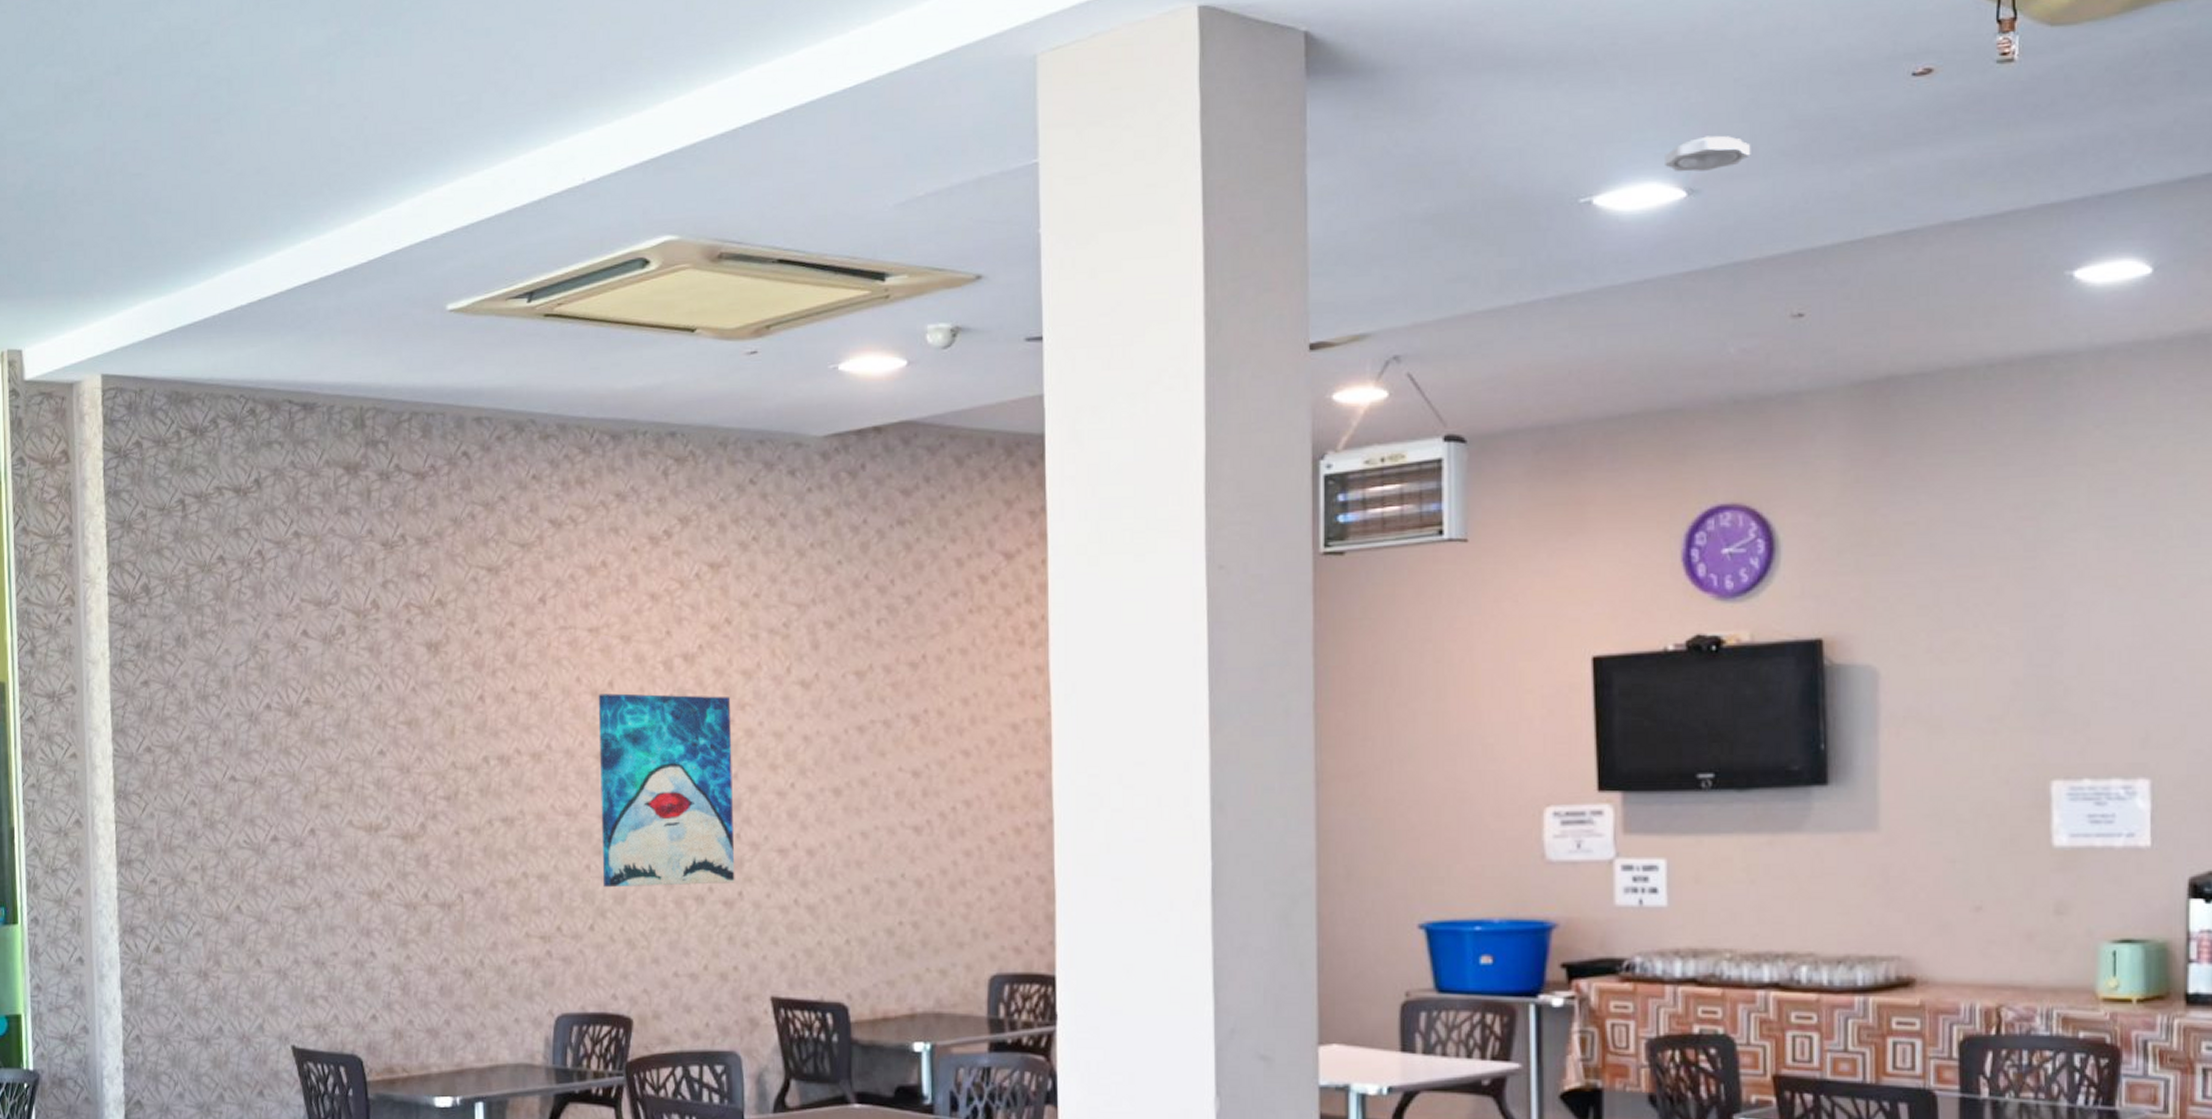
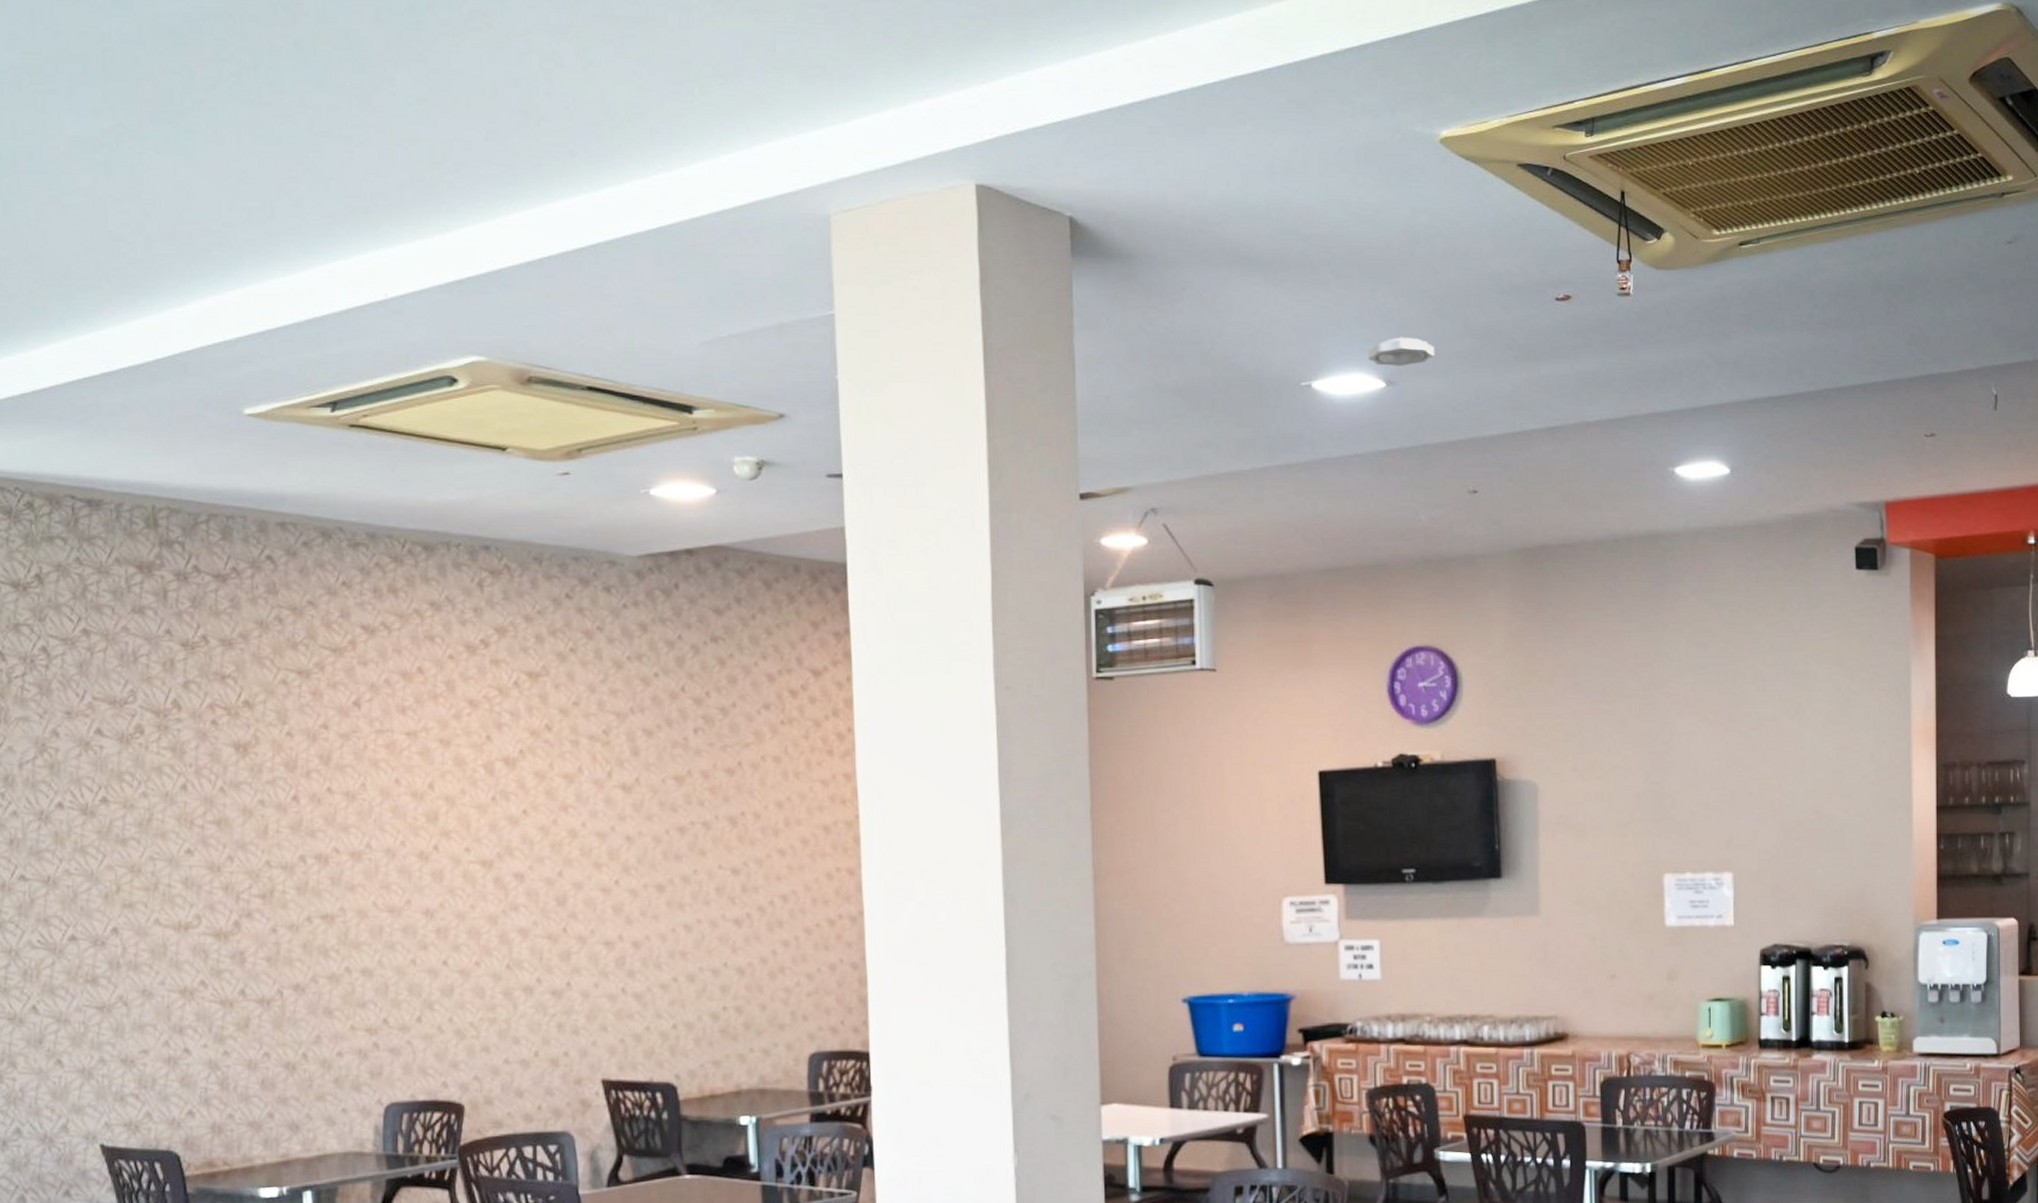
wall art: present [598,693,735,888] -> none [418,795,563,981]

